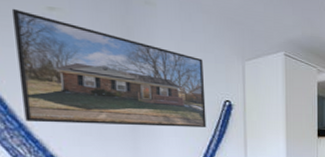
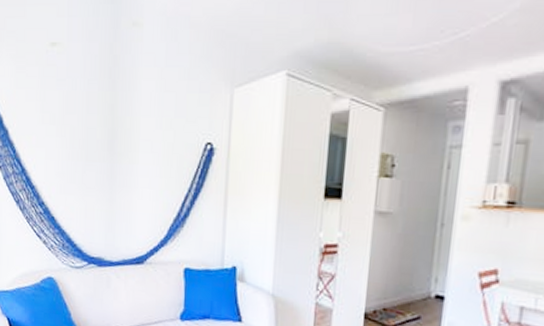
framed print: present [11,8,207,127] -> none [25,48,186,178]

